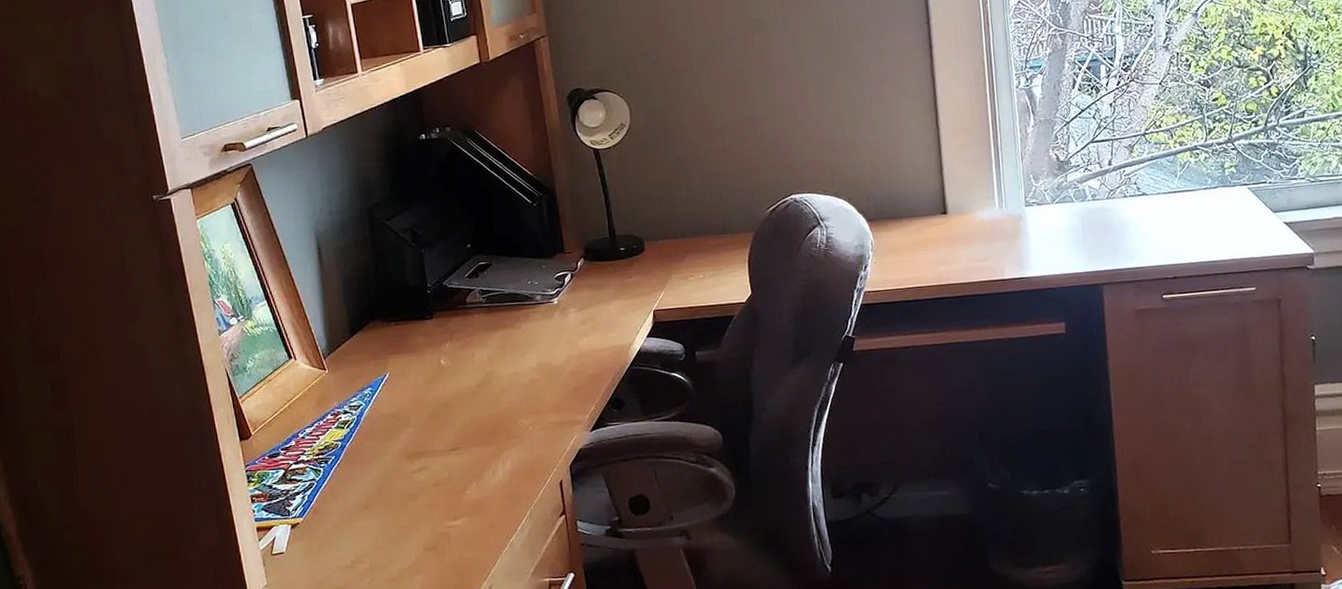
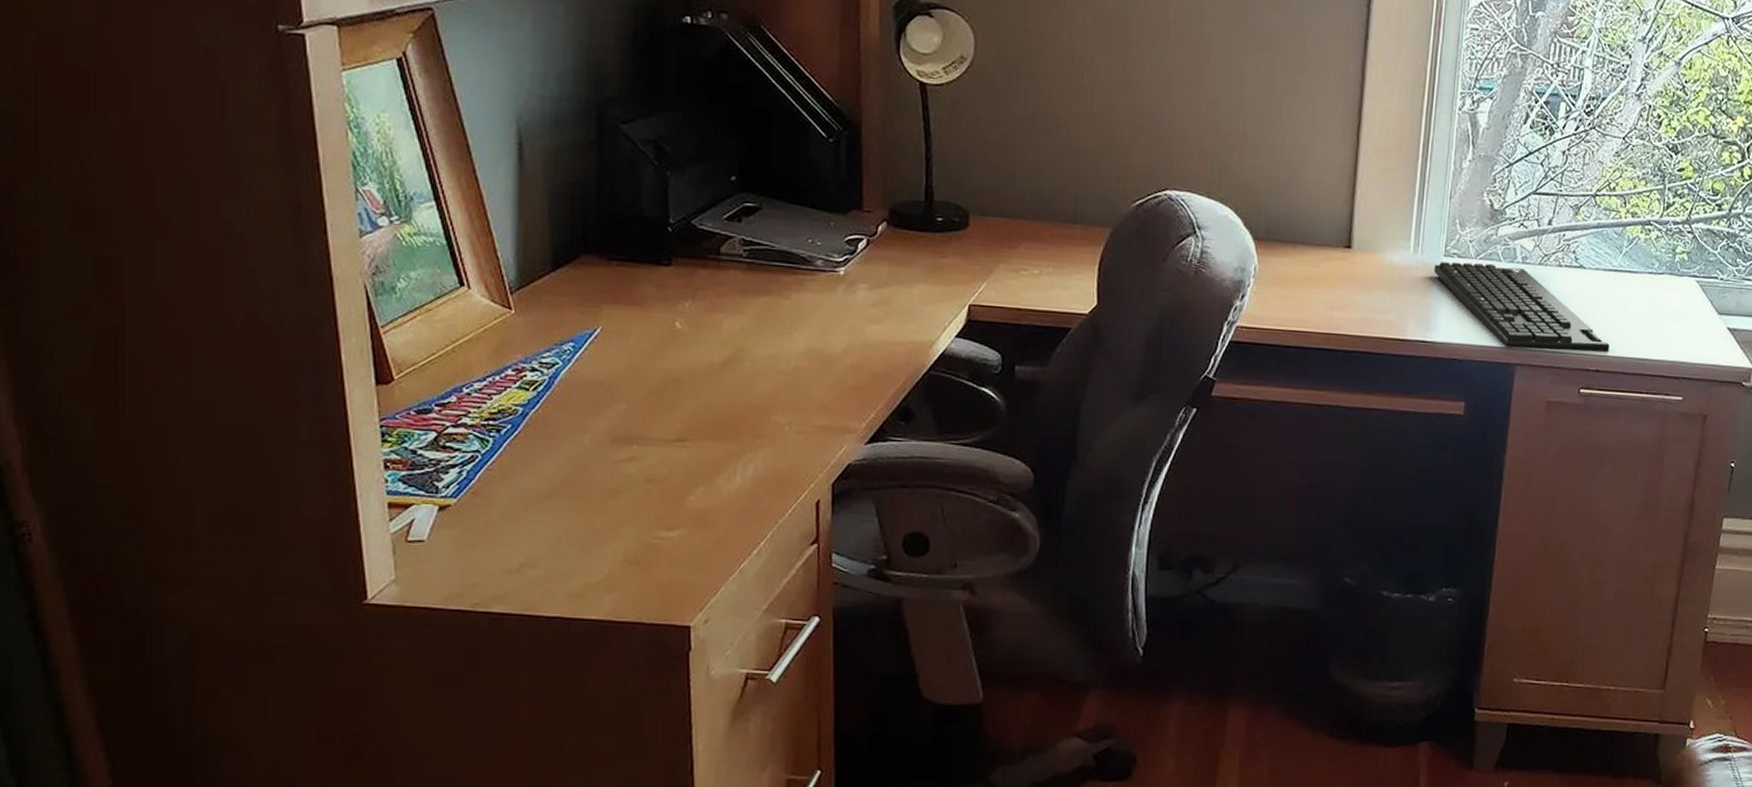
keyboard: none [1018,204,1182,271] -> present [1433,261,1610,353]

